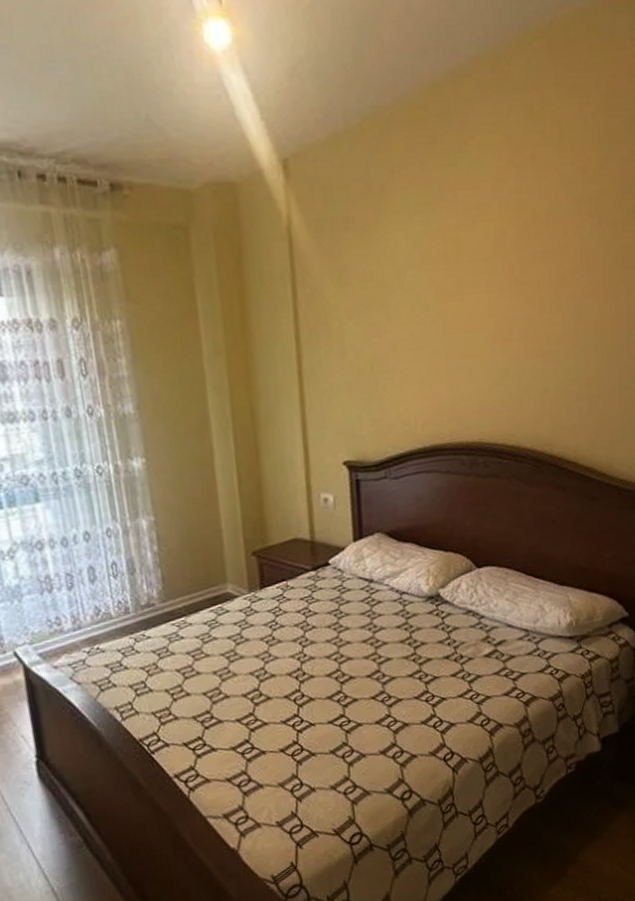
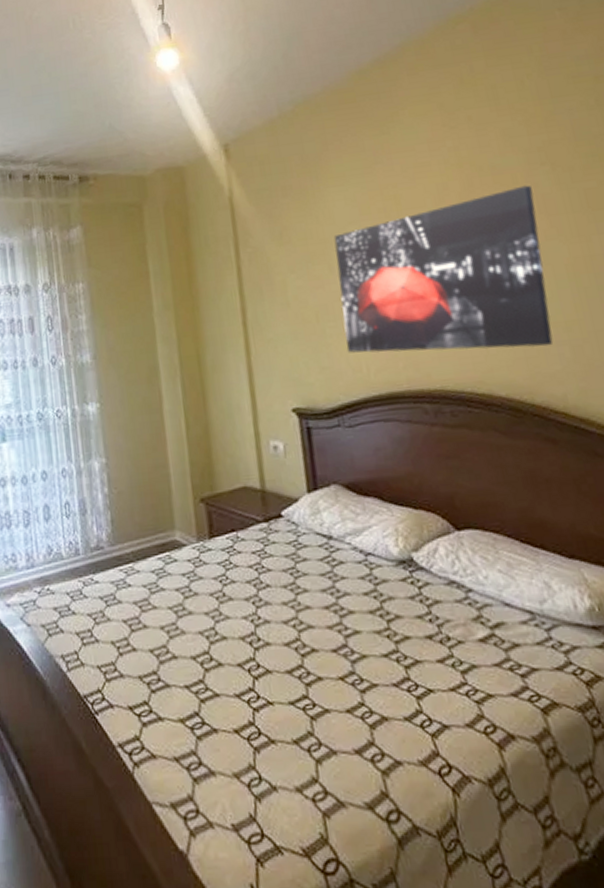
wall art: none [393,238,579,406] -> present [333,185,554,353]

